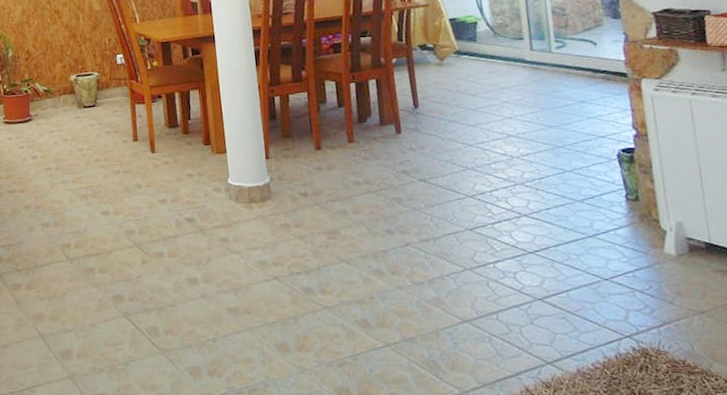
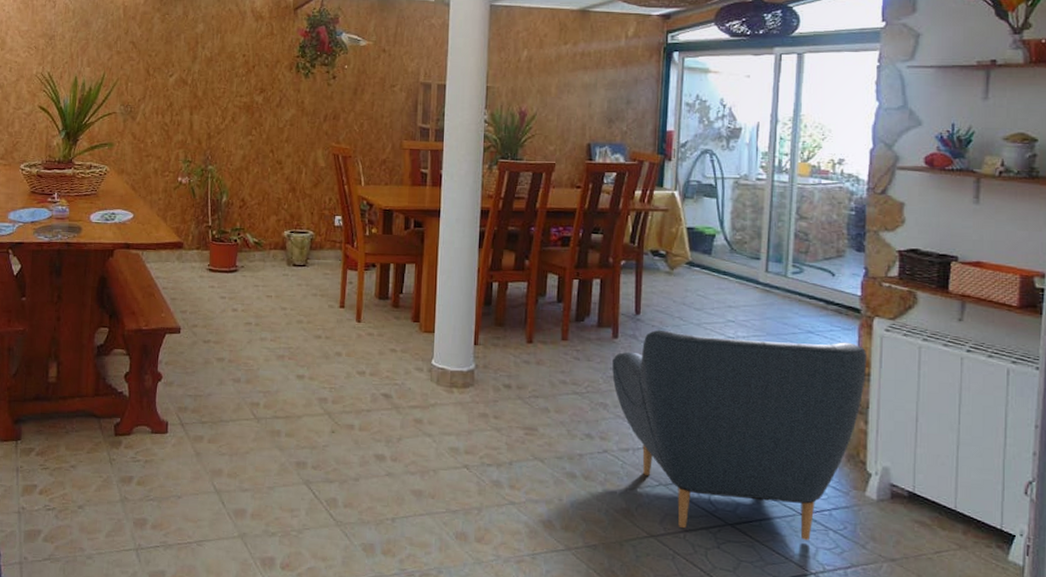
armchair: none [400,106,645,309] -> present [612,329,867,541]

